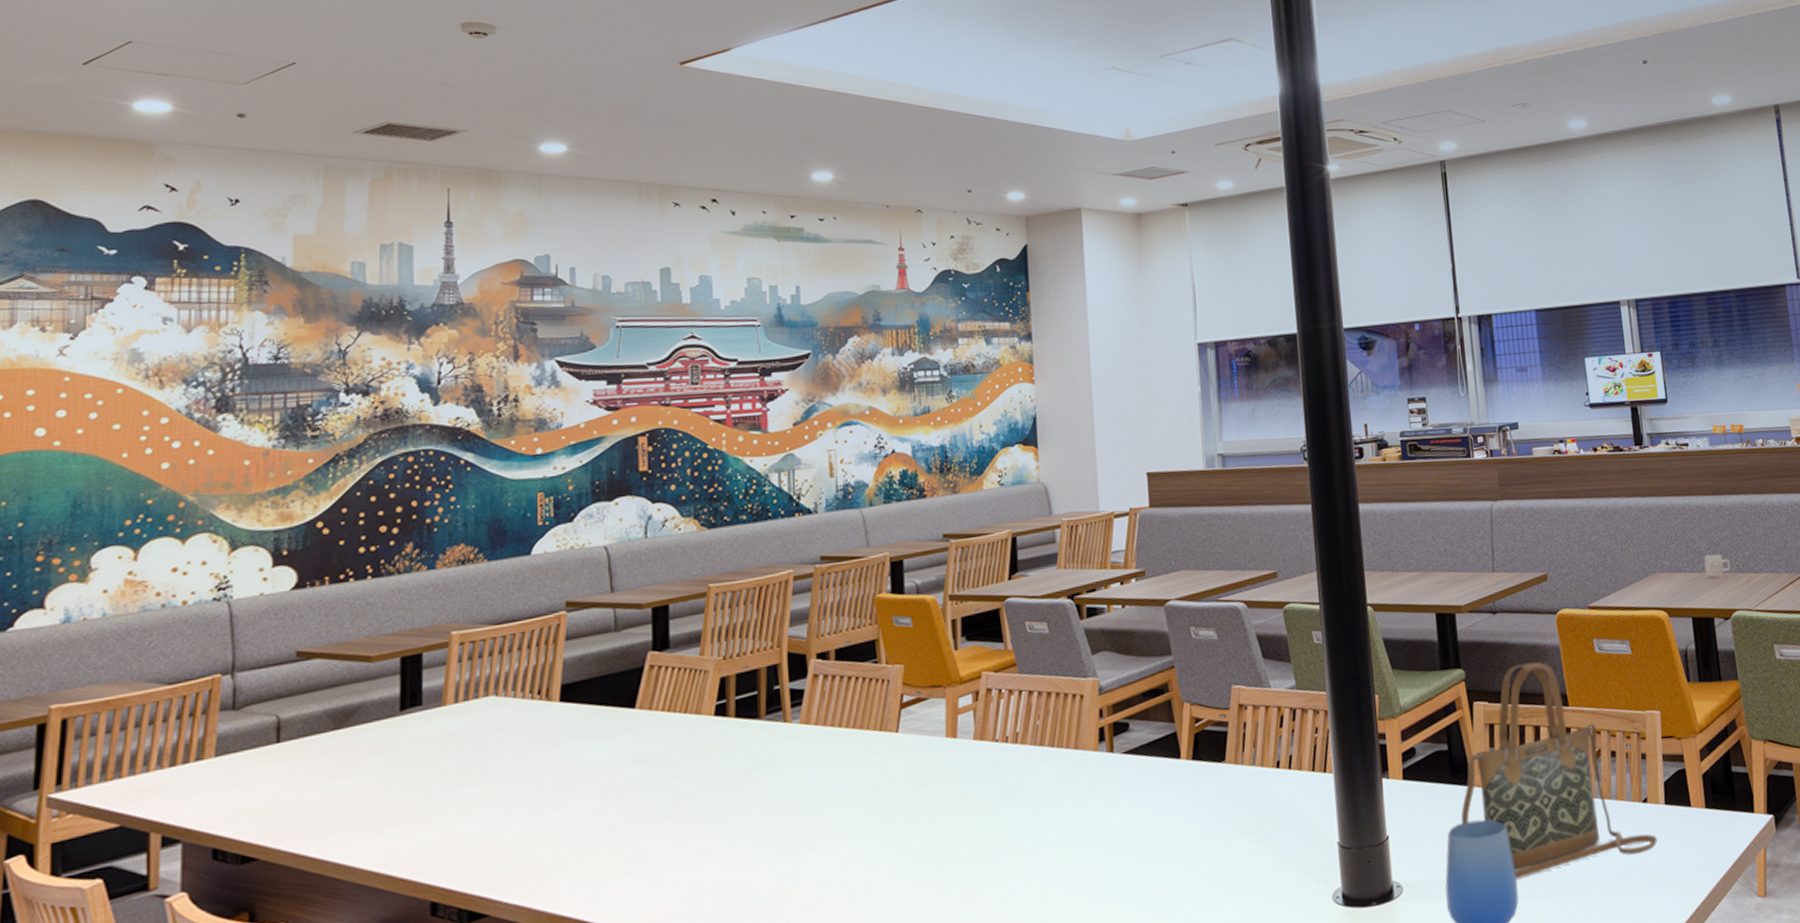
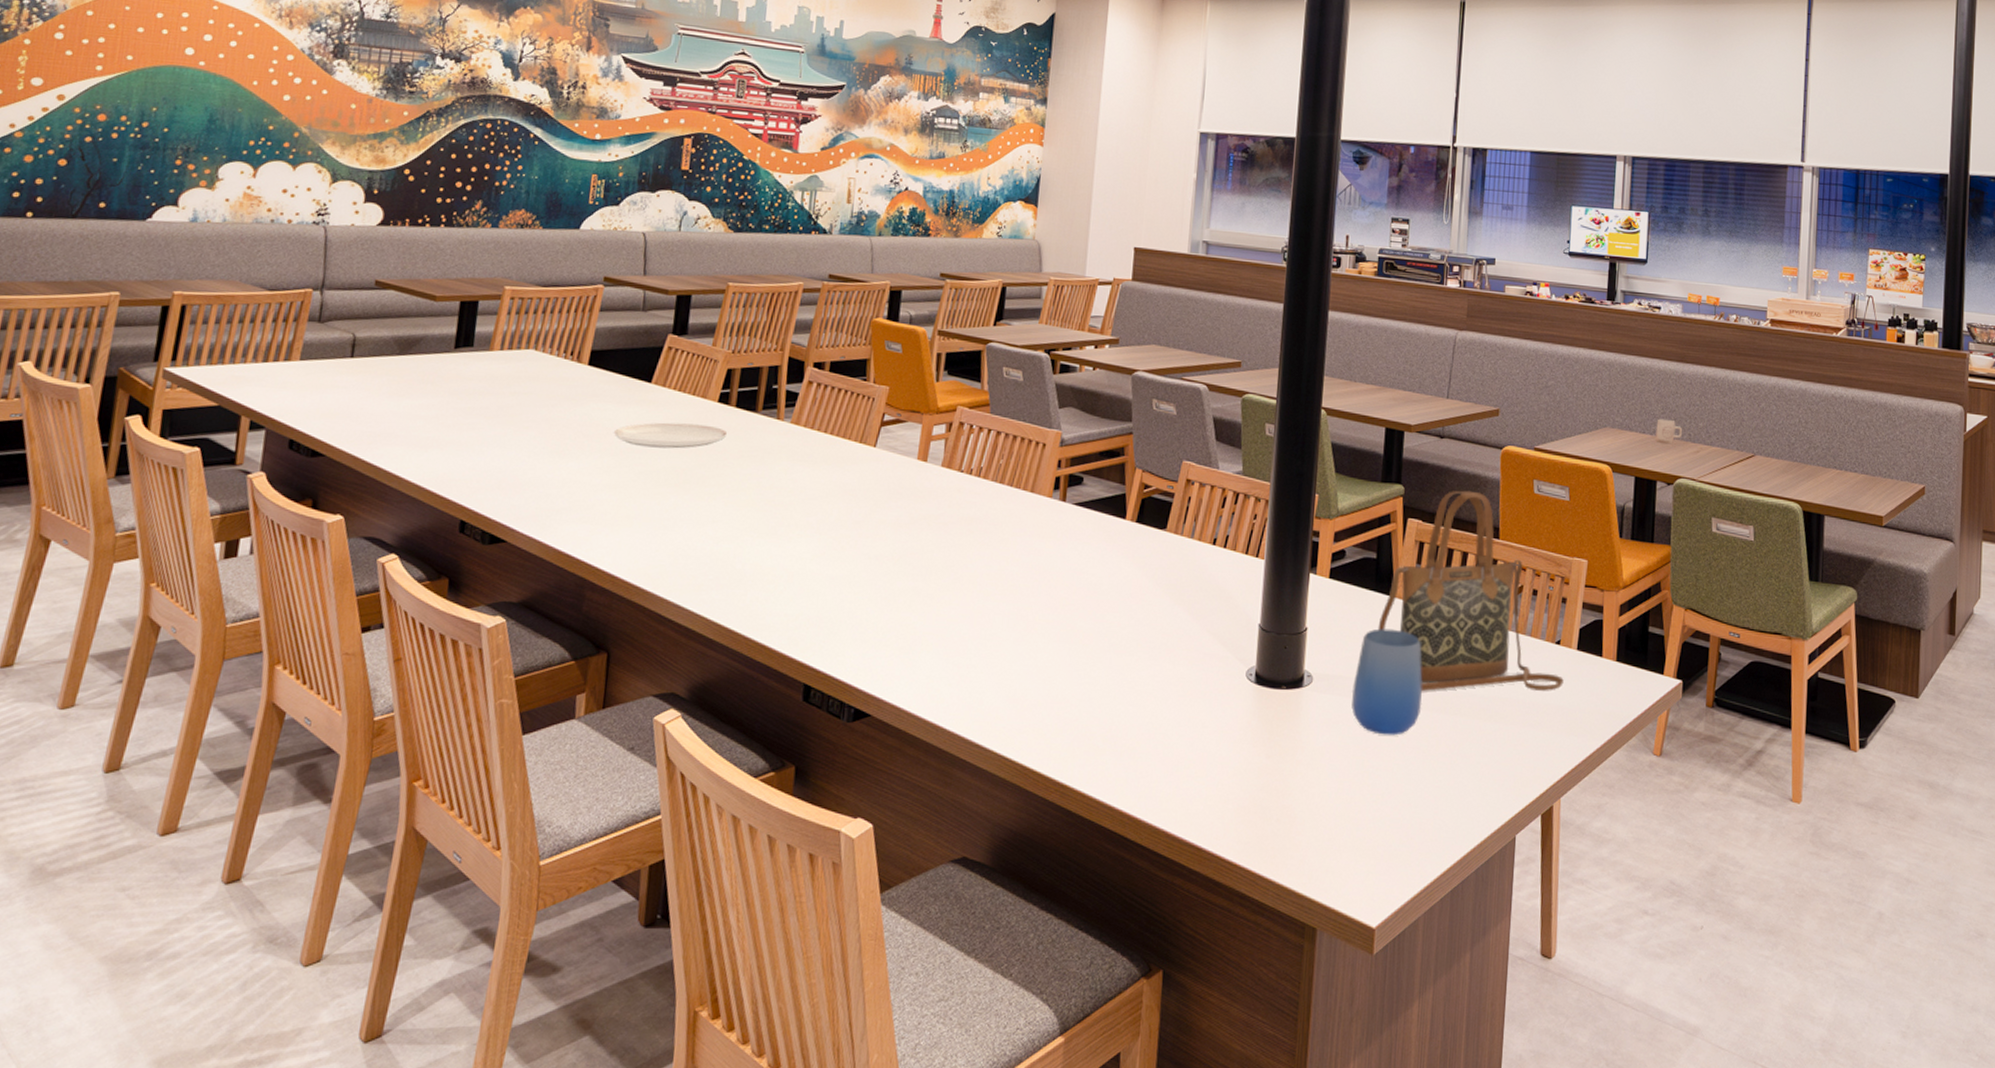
plate: none [600,743,730,781] -> present [614,422,728,449]

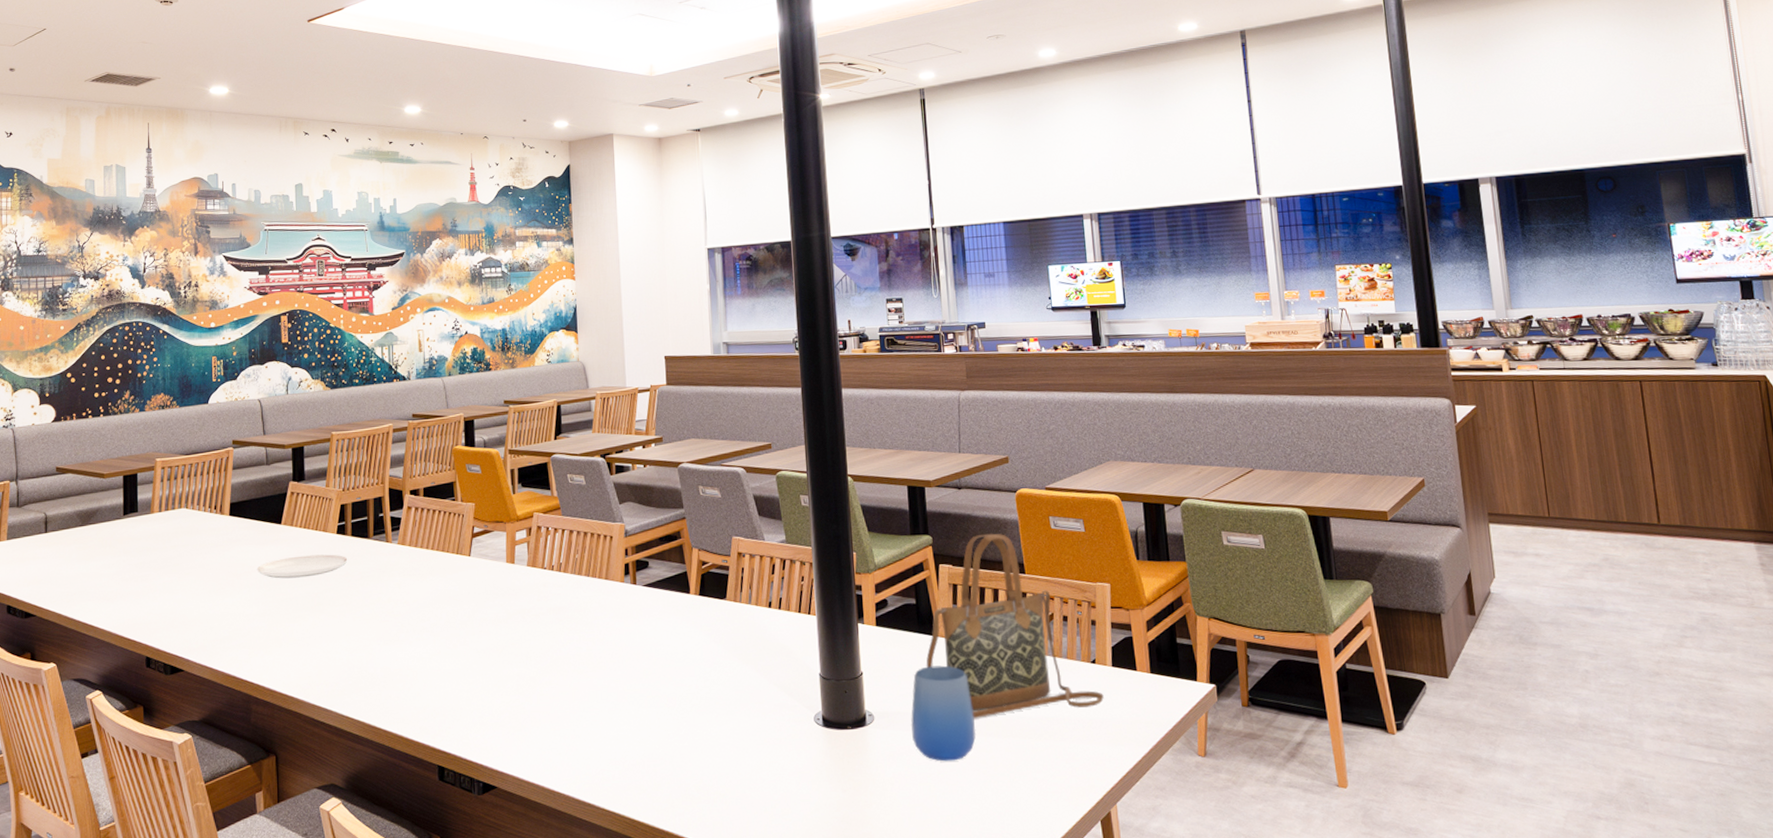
mug: present [1655,418,1683,444] -> none [1156,446,1182,470]

